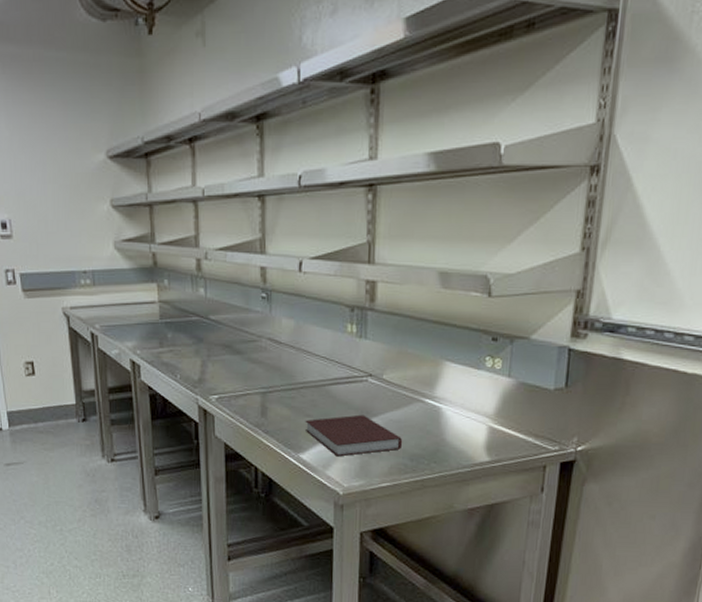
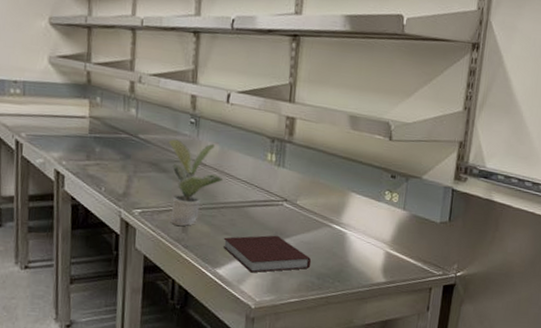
potted plant: none [240,317,301,410] -> present [168,139,224,226]

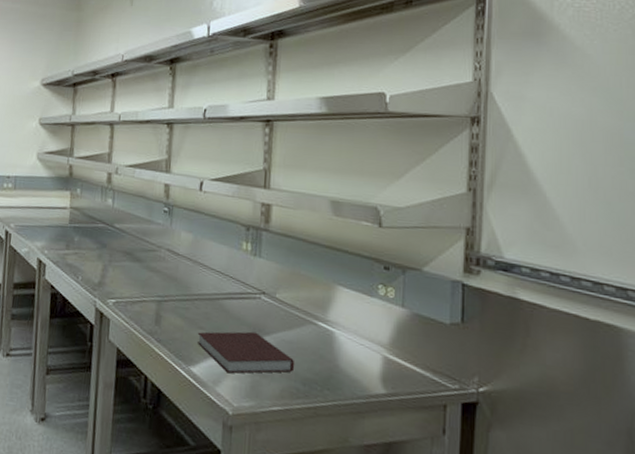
potted plant: present [168,139,224,226] -> none [142,228,197,318]

